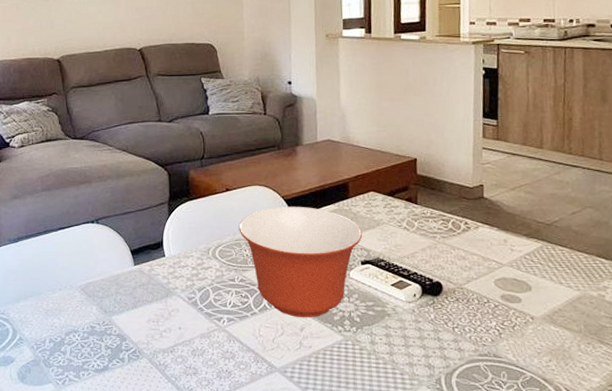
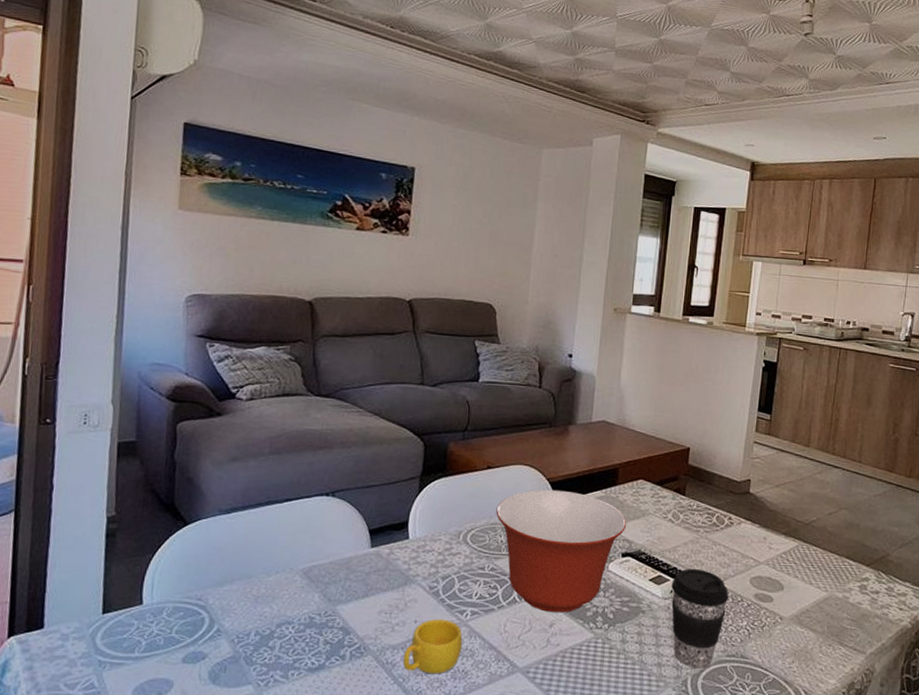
cup: none [173,326,224,374] -> present [403,619,463,674]
coffee cup: none [414,272,475,368] -> present [671,568,729,669]

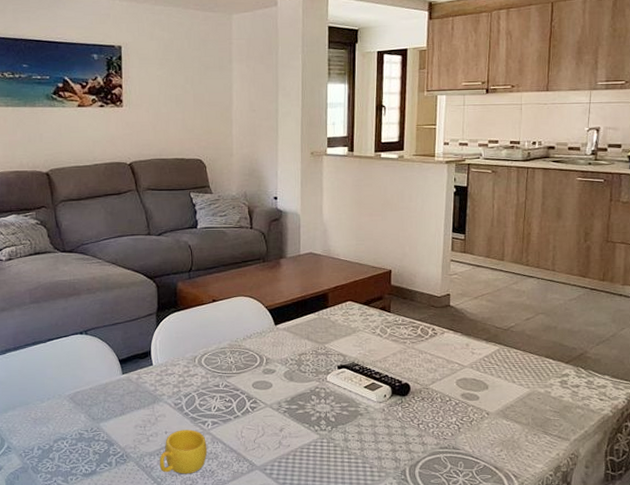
mixing bowl: present [496,489,627,612] -> none [224,315,340,419]
coffee cup: present [671,568,729,669] -> none [384,375,438,460]

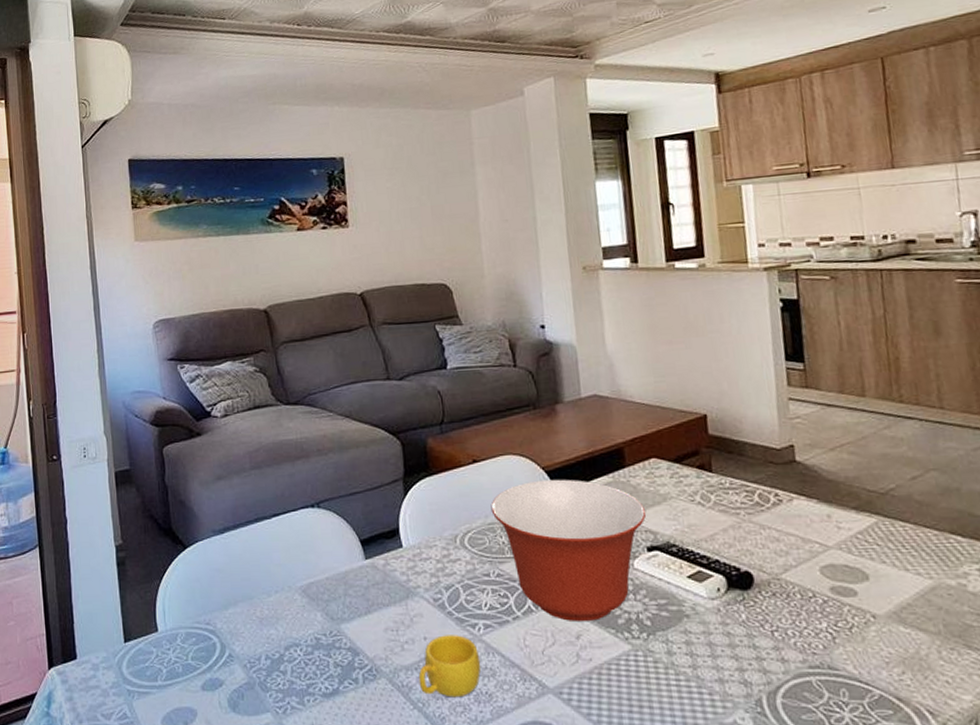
mixing bowl: none [224,315,340,419] -> present [491,479,647,621]

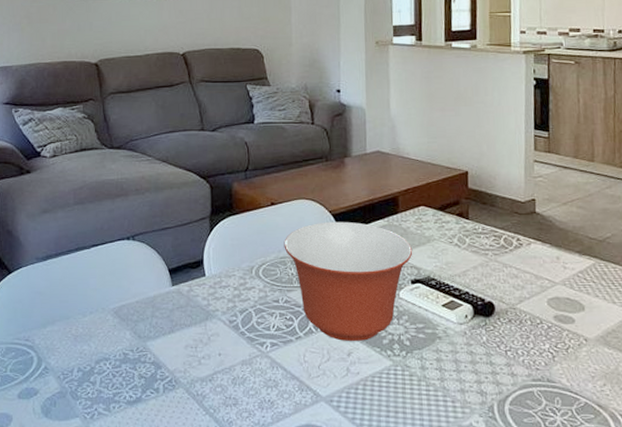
cup: present [418,635,481,698] -> none [212,352,266,405]

